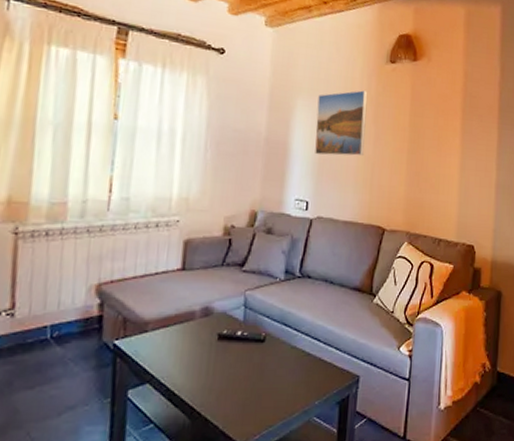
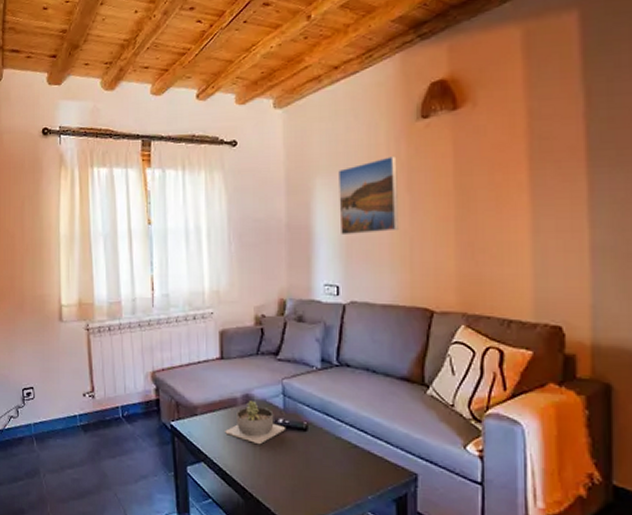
succulent planter: none [178,314,244,360] -> present [225,401,286,445]

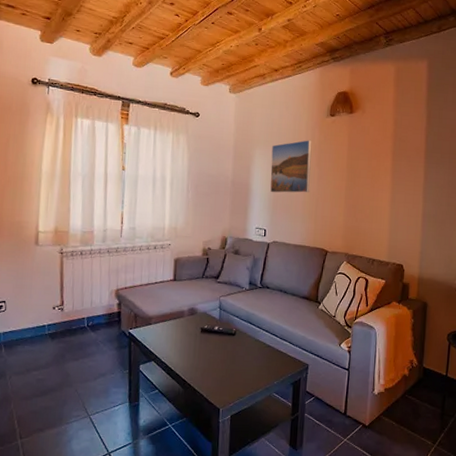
succulent planter: present [225,401,286,445] -> none [173,313,220,347]

